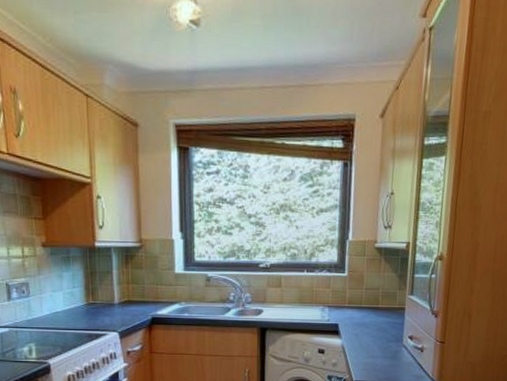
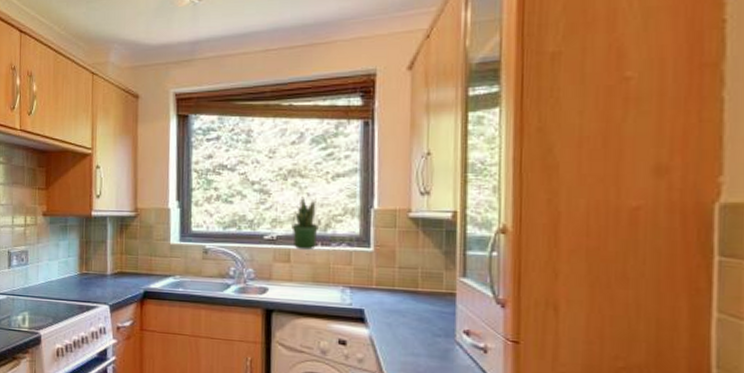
planter: none [283,229,305,277] -> present [291,197,319,251]

